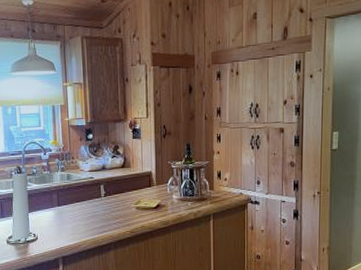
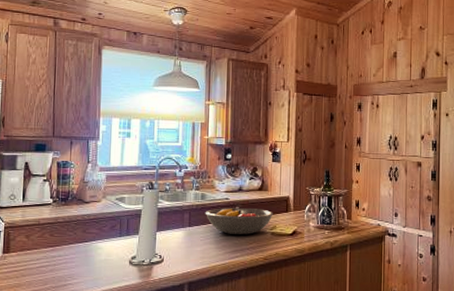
fruit bowl: none [72,185,137,211] -> present [205,208,273,235]

